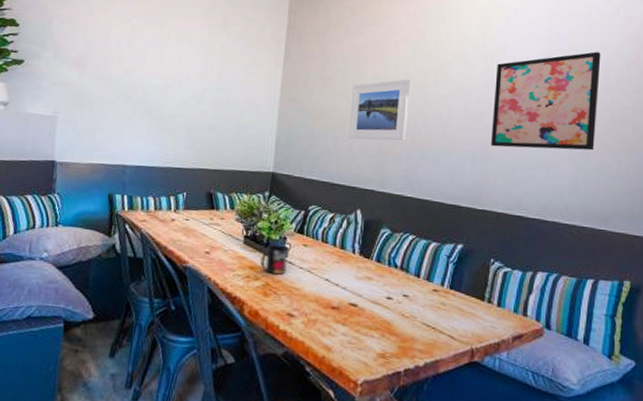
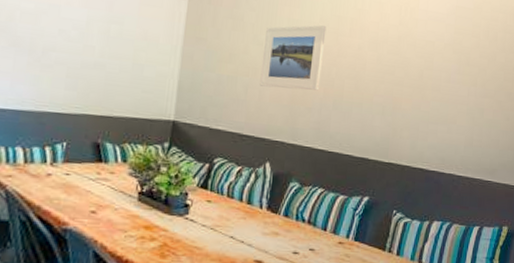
mug: present [260,244,288,275] -> none [157,201,189,234]
wall art: present [491,52,601,151] -> none [400,12,500,107]

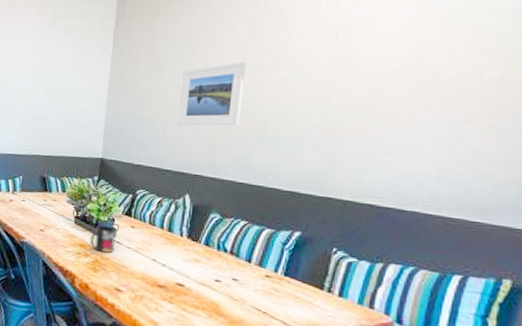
mug: none [157,201,189,234] -> present [90,225,116,253]

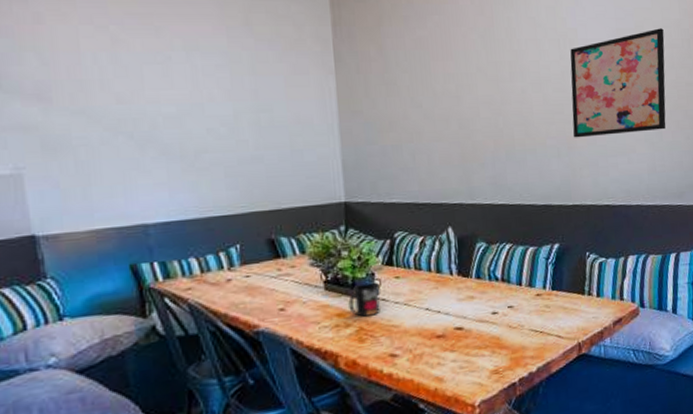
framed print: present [177,62,247,126] -> none [422,75,488,150]
wall art: none [339,18,491,133] -> present [570,28,666,138]

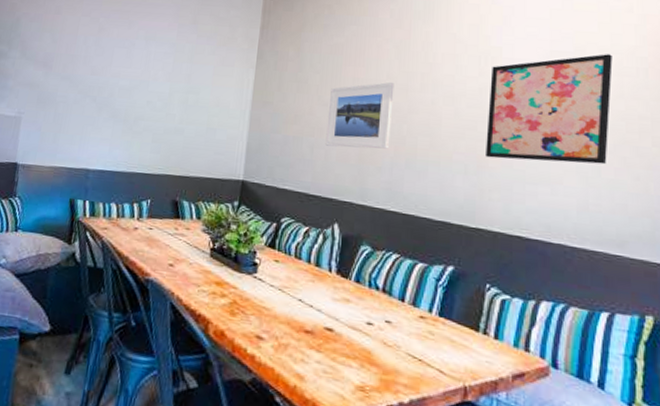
mug: present [348,282,380,317] -> none [227,259,258,293]
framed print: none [422,75,488,150] -> present [325,82,394,149]

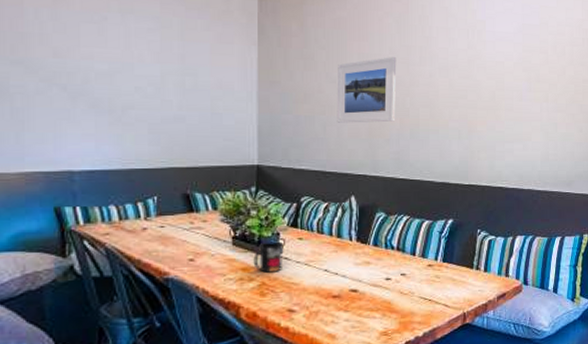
mug: none [227,259,258,293] -> present [253,241,282,273]
wall art: present [486,54,613,165] -> none [475,26,566,123]

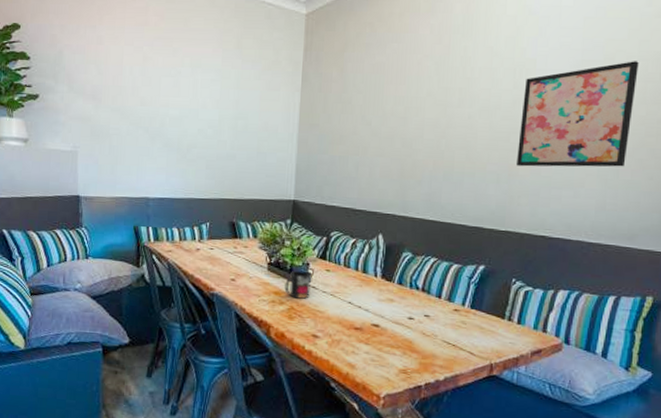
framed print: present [337,57,397,123] -> none [369,99,434,164]
wall art: none [475,26,566,123] -> present [517,61,639,167]

